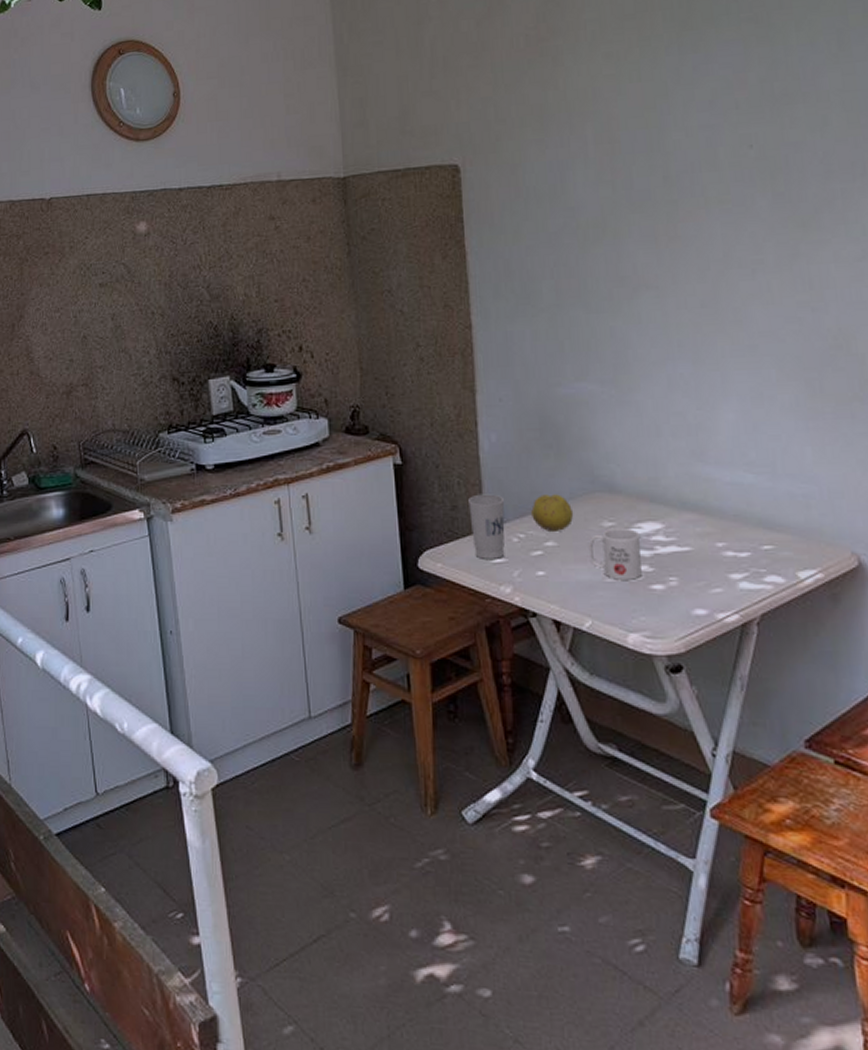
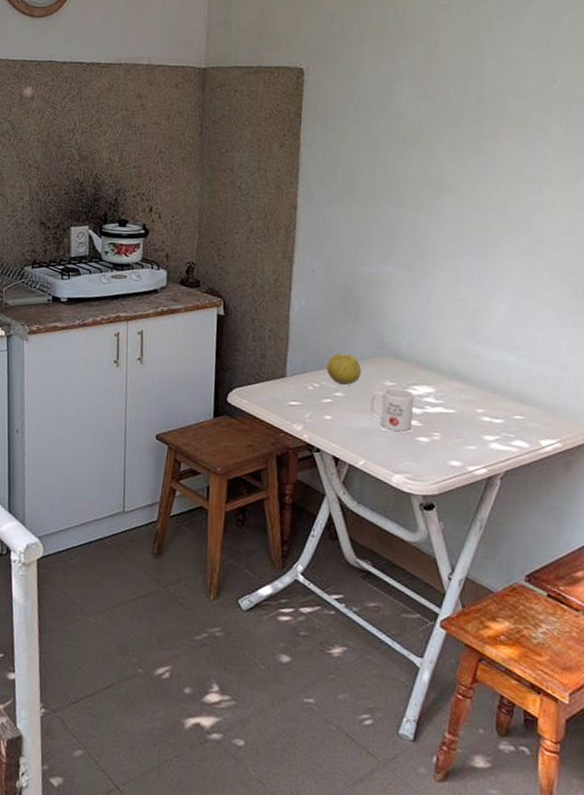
cup: present [468,494,505,559] -> none [275,347,306,402]

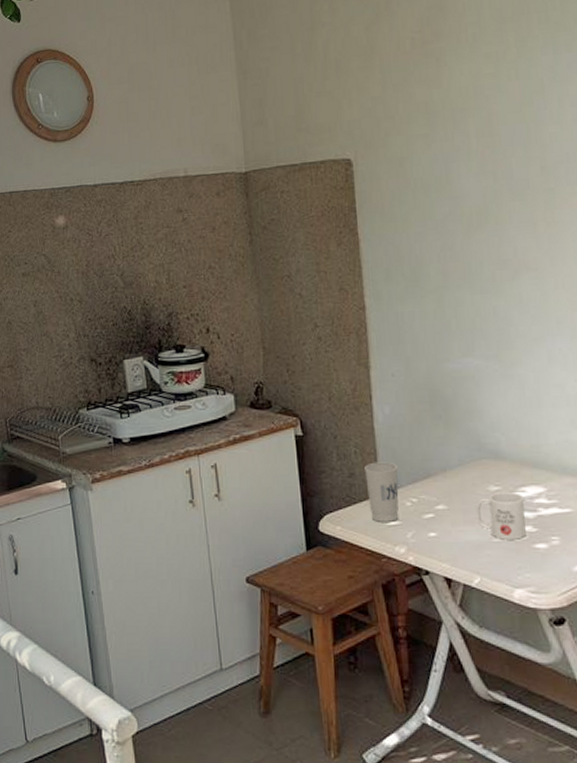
cup: none [275,347,306,402] -> present [365,462,399,522]
fruit: present [327,353,362,385] -> none [423,461,463,496]

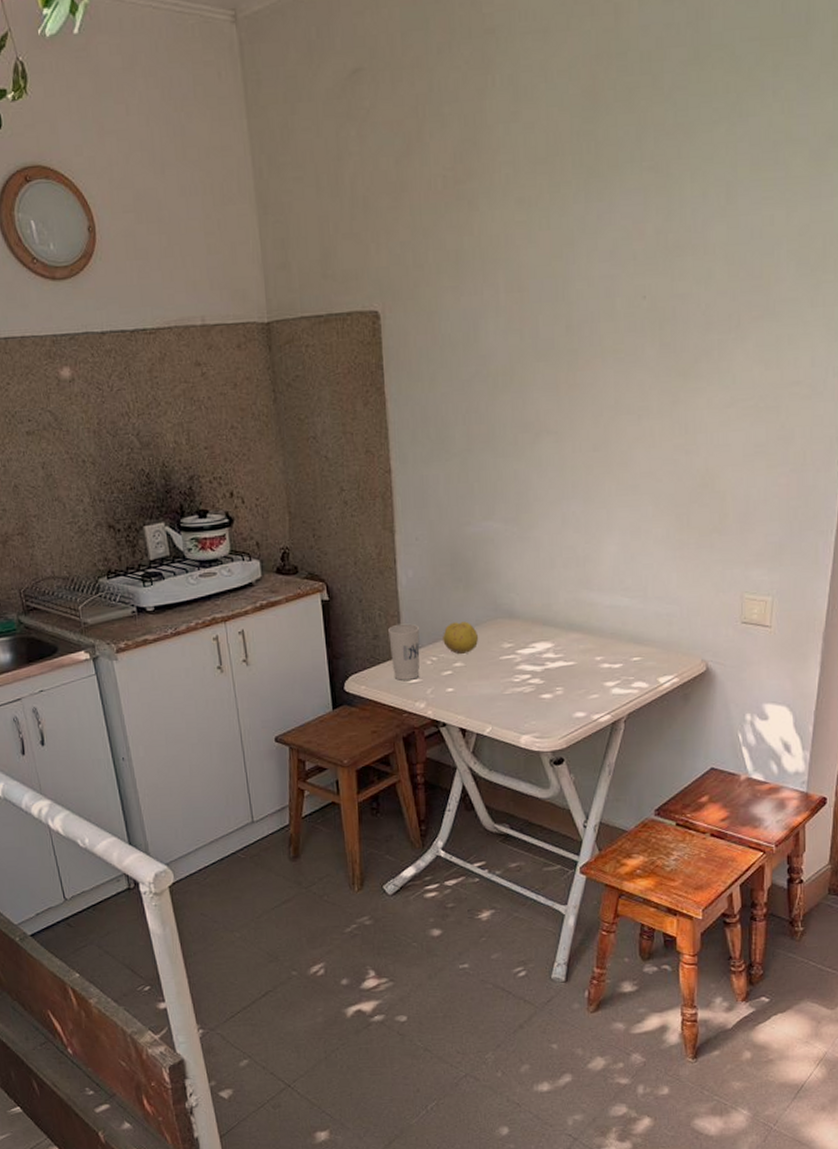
fruit: none [423,461,463,496] -> present [443,621,479,654]
mug: present [476,491,526,540] -> none [490,647,535,692]

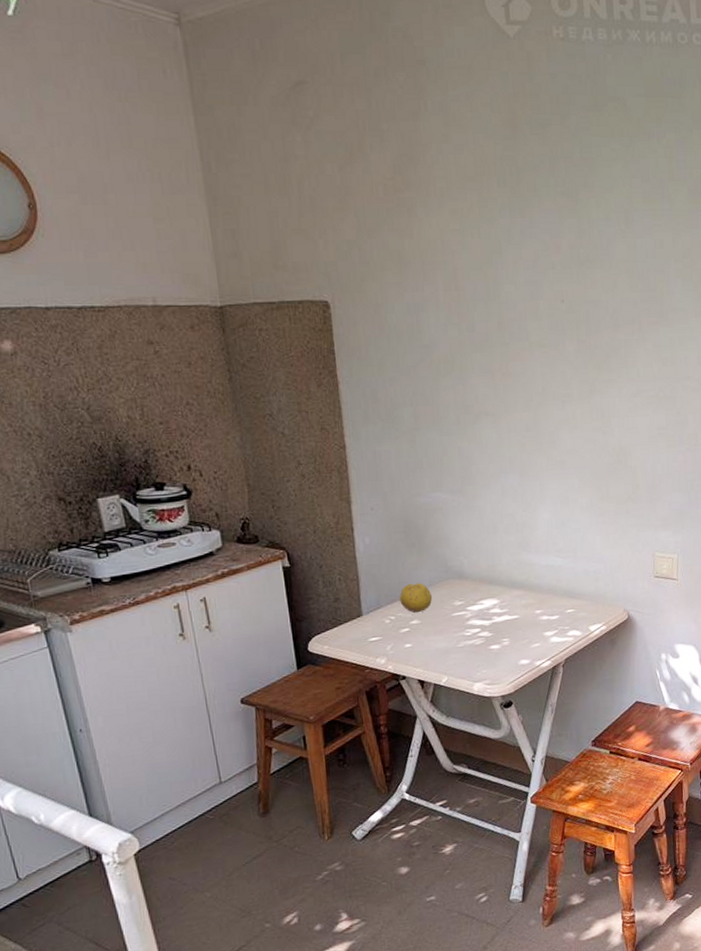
cup: present [388,623,420,680] -> none [348,586,380,639]

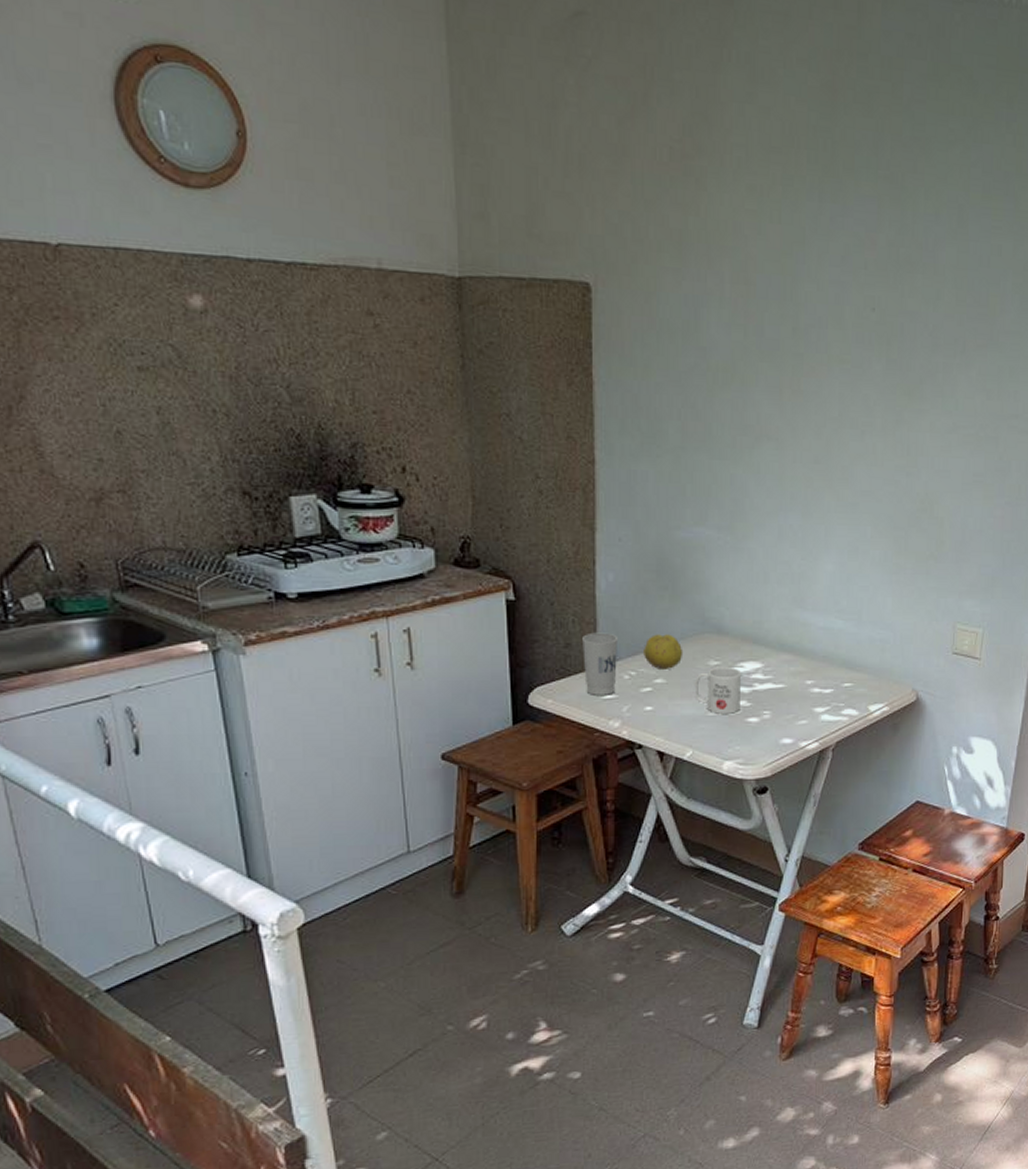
cup: none [348,586,380,639] -> present [582,632,619,695]
mug: none [444,605,484,645] -> present [694,666,742,714]

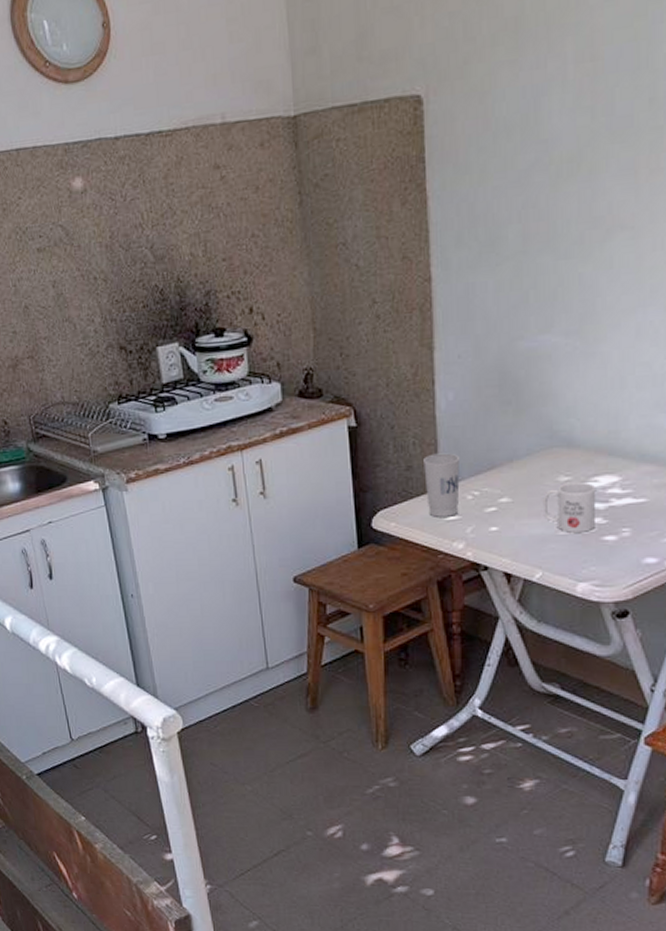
fruit: present [644,634,684,669] -> none [487,451,530,488]

